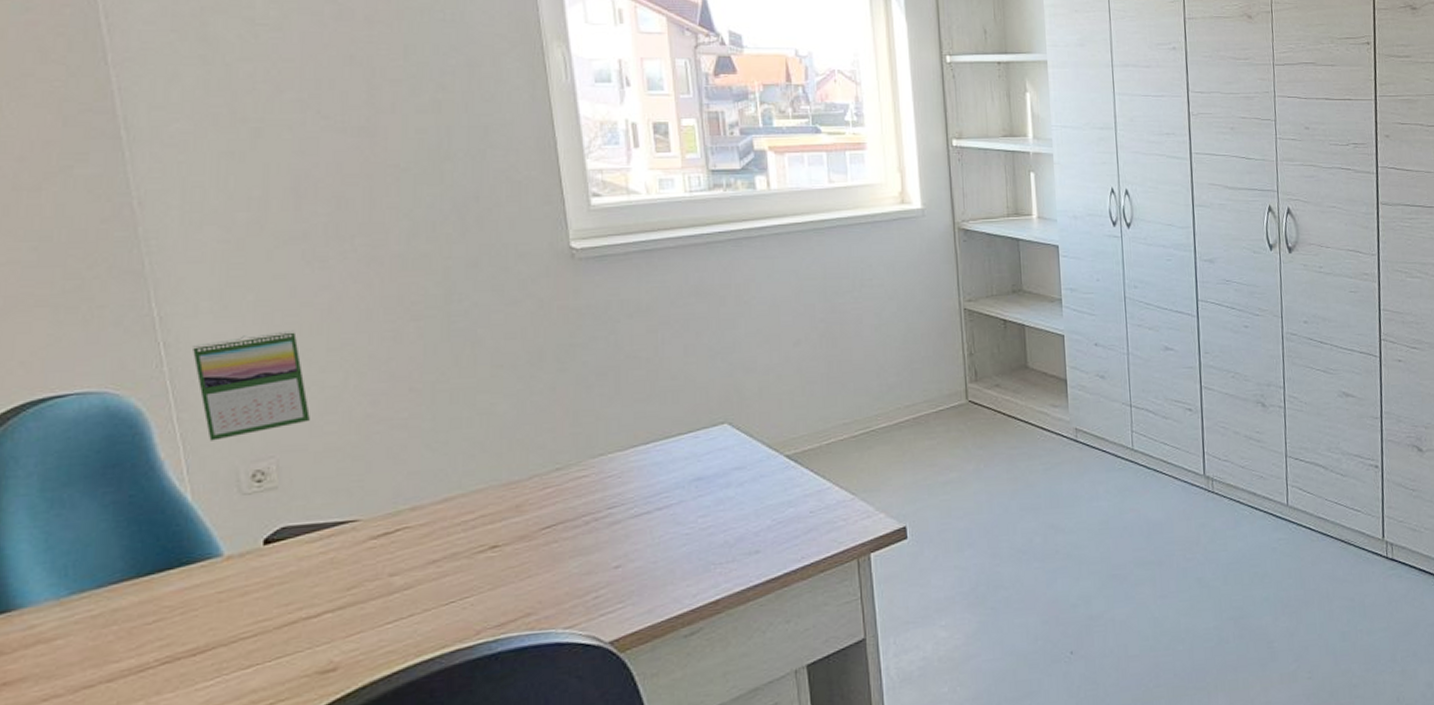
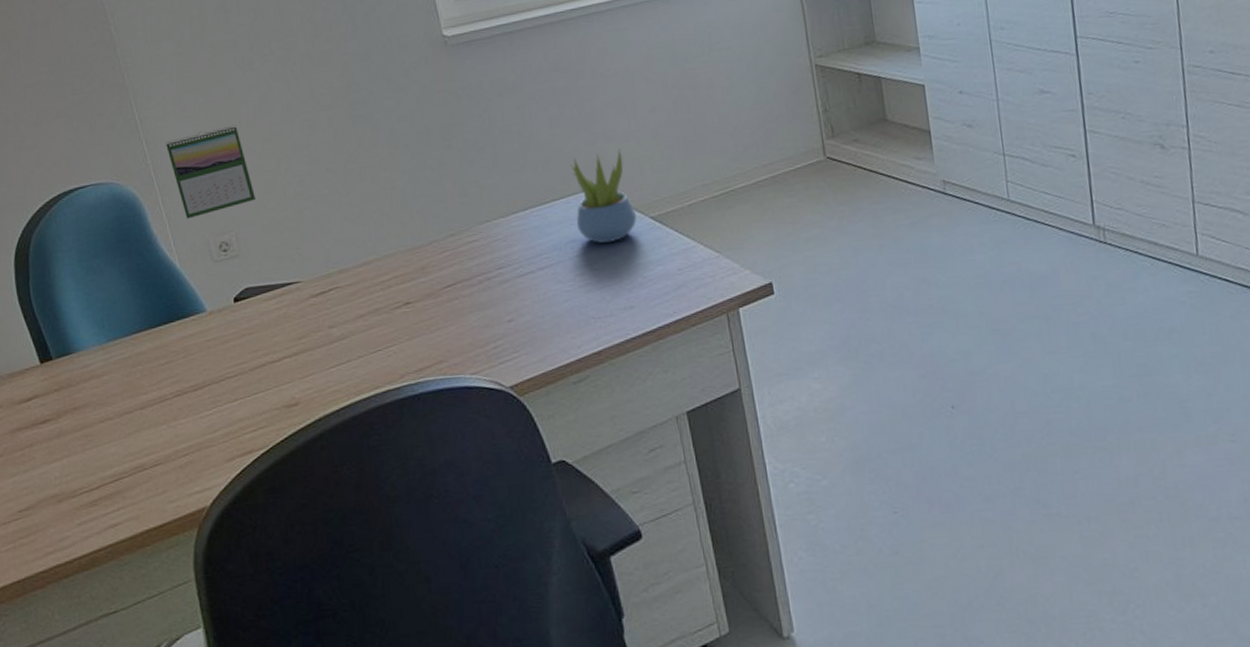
succulent plant: none [703,382,770,482] -> present [570,149,637,243]

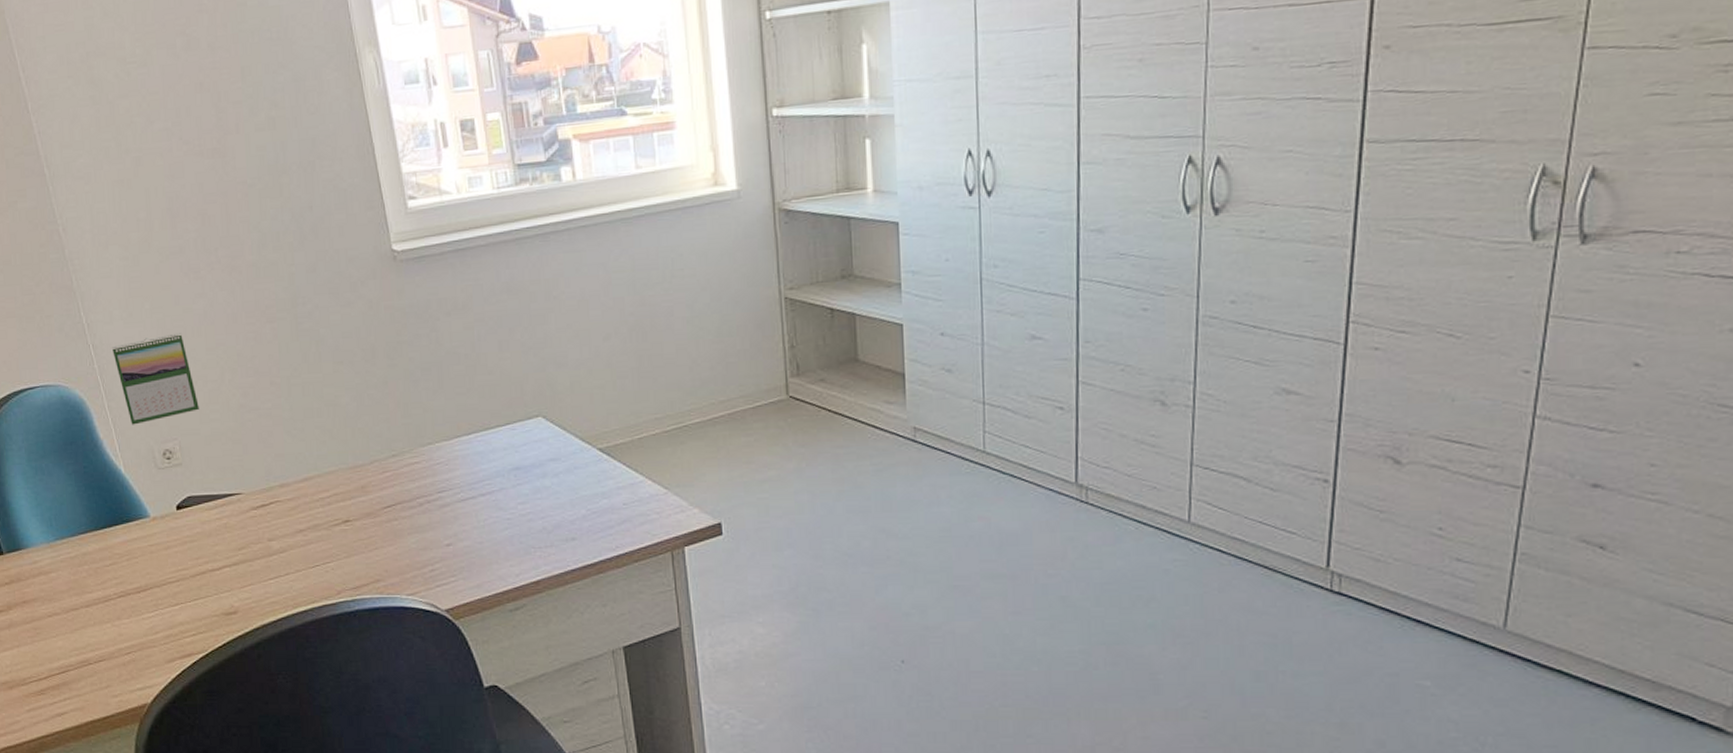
succulent plant: present [570,149,637,243] -> none [518,376,583,472]

